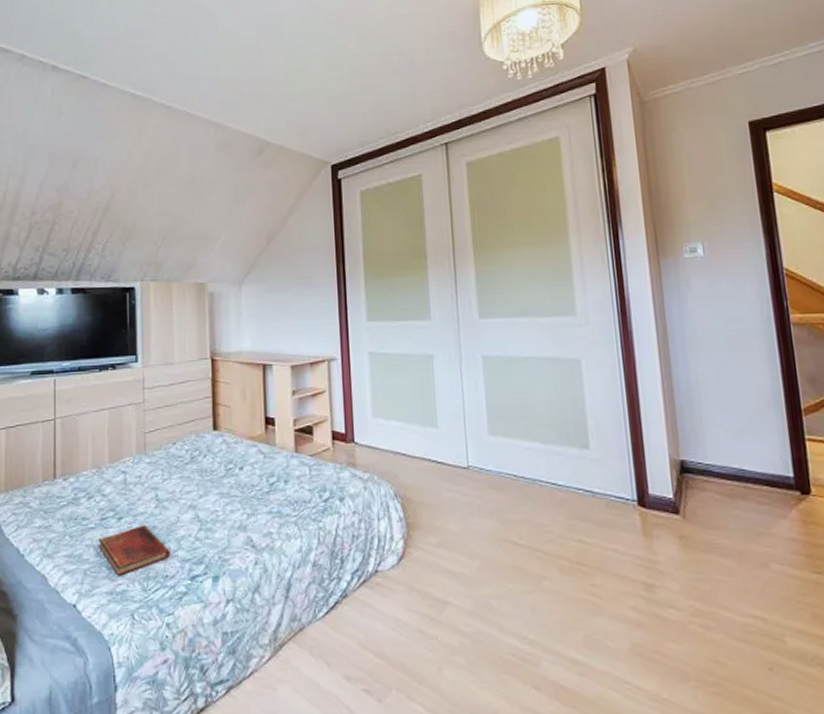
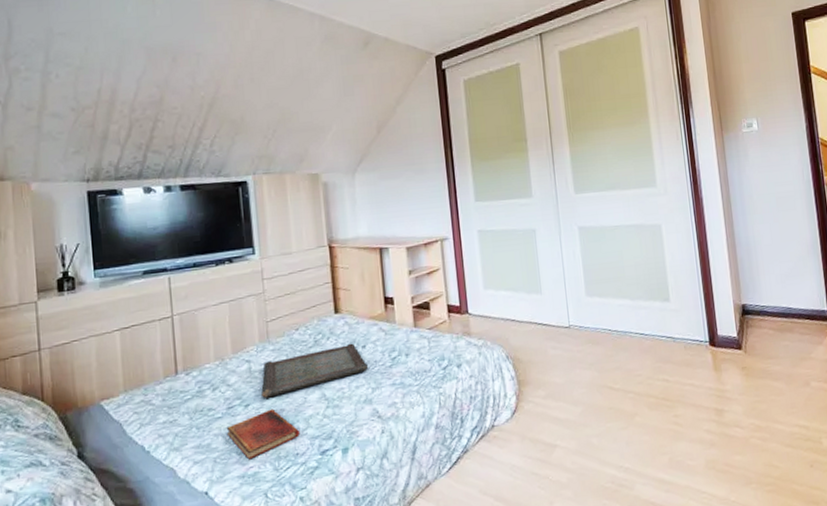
serving tray: none [135,463,244,513] -> present [261,343,368,398]

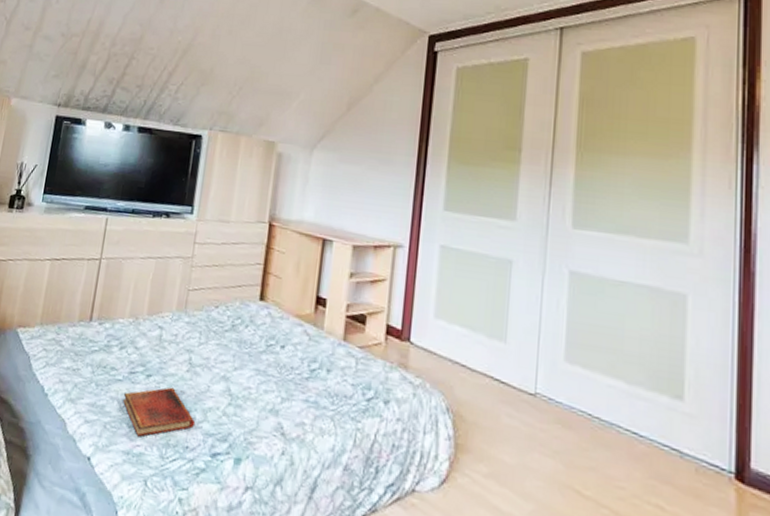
serving tray: present [261,343,368,398] -> none [166,333,282,376]

